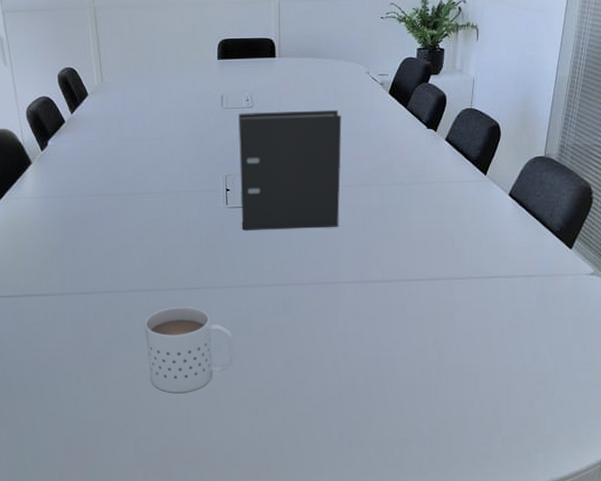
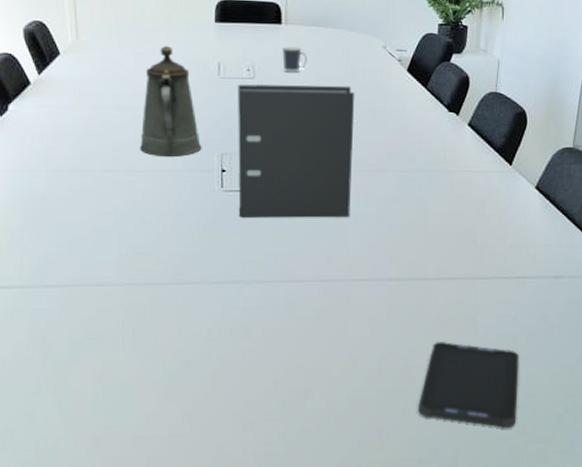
mug: present [144,306,234,394] -> none [120,303,227,407]
coffee pot: none [157,82,209,180] -> present [140,45,202,156]
mug: none [277,77,299,100] -> present [282,46,307,73]
tablet: none [402,335,495,412] -> present [418,341,520,428]

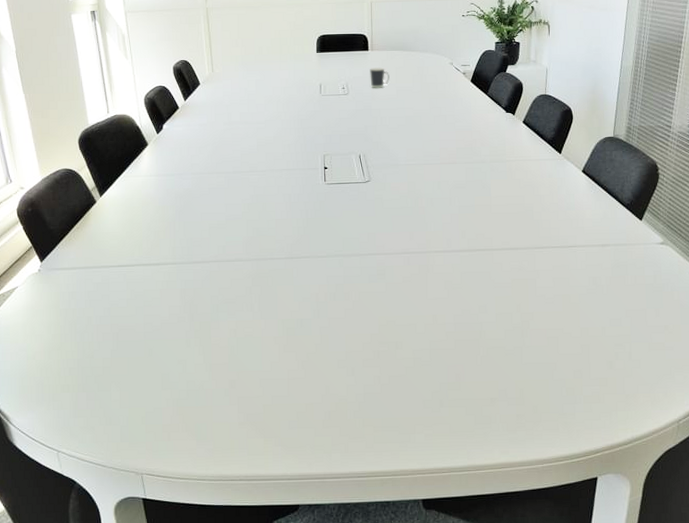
coffee pot: present [140,45,202,156] -> none [261,72,309,159]
binder: present [238,84,355,218] -> none [335,96,429,205]
tablet: present [418,341,520,428] -> none [489,300,574,373]

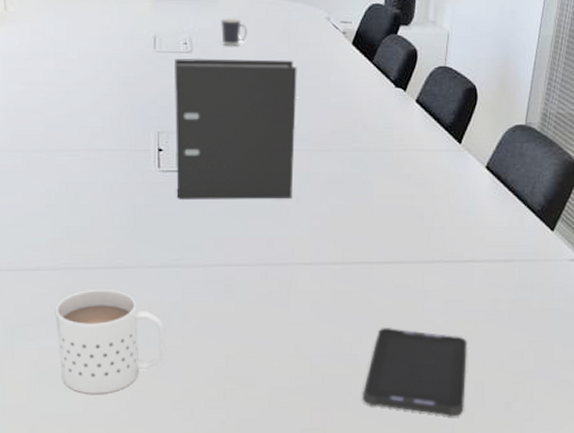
mug: none [249,274,332,356] -> present [55,288,166,395]
binder: none [335,96,429,205] -> present [174,58,297,199]
tablet: none [489,300,574,373] -> present [363,327,468,416]

